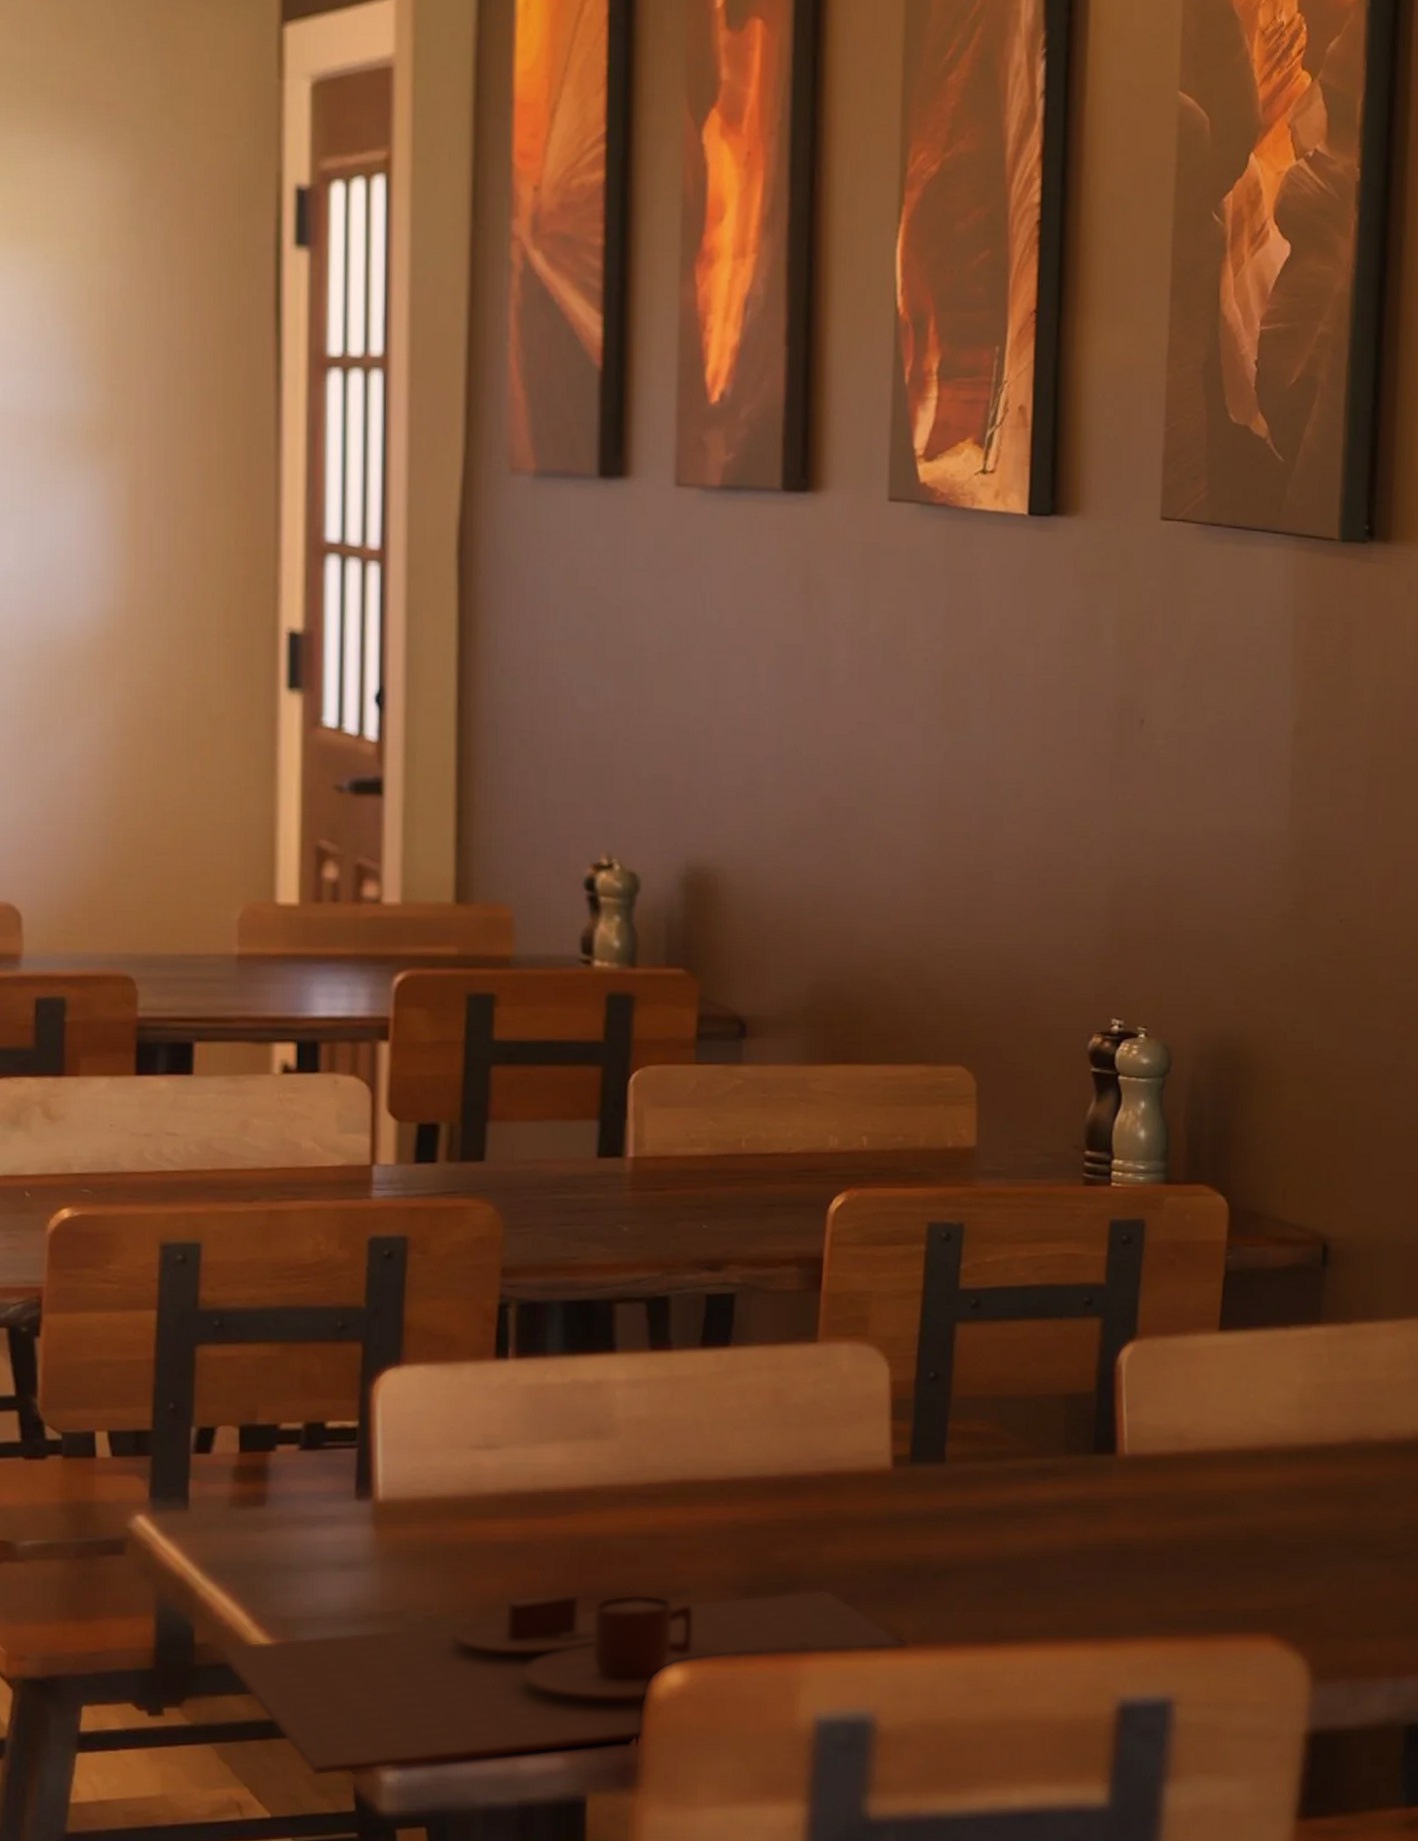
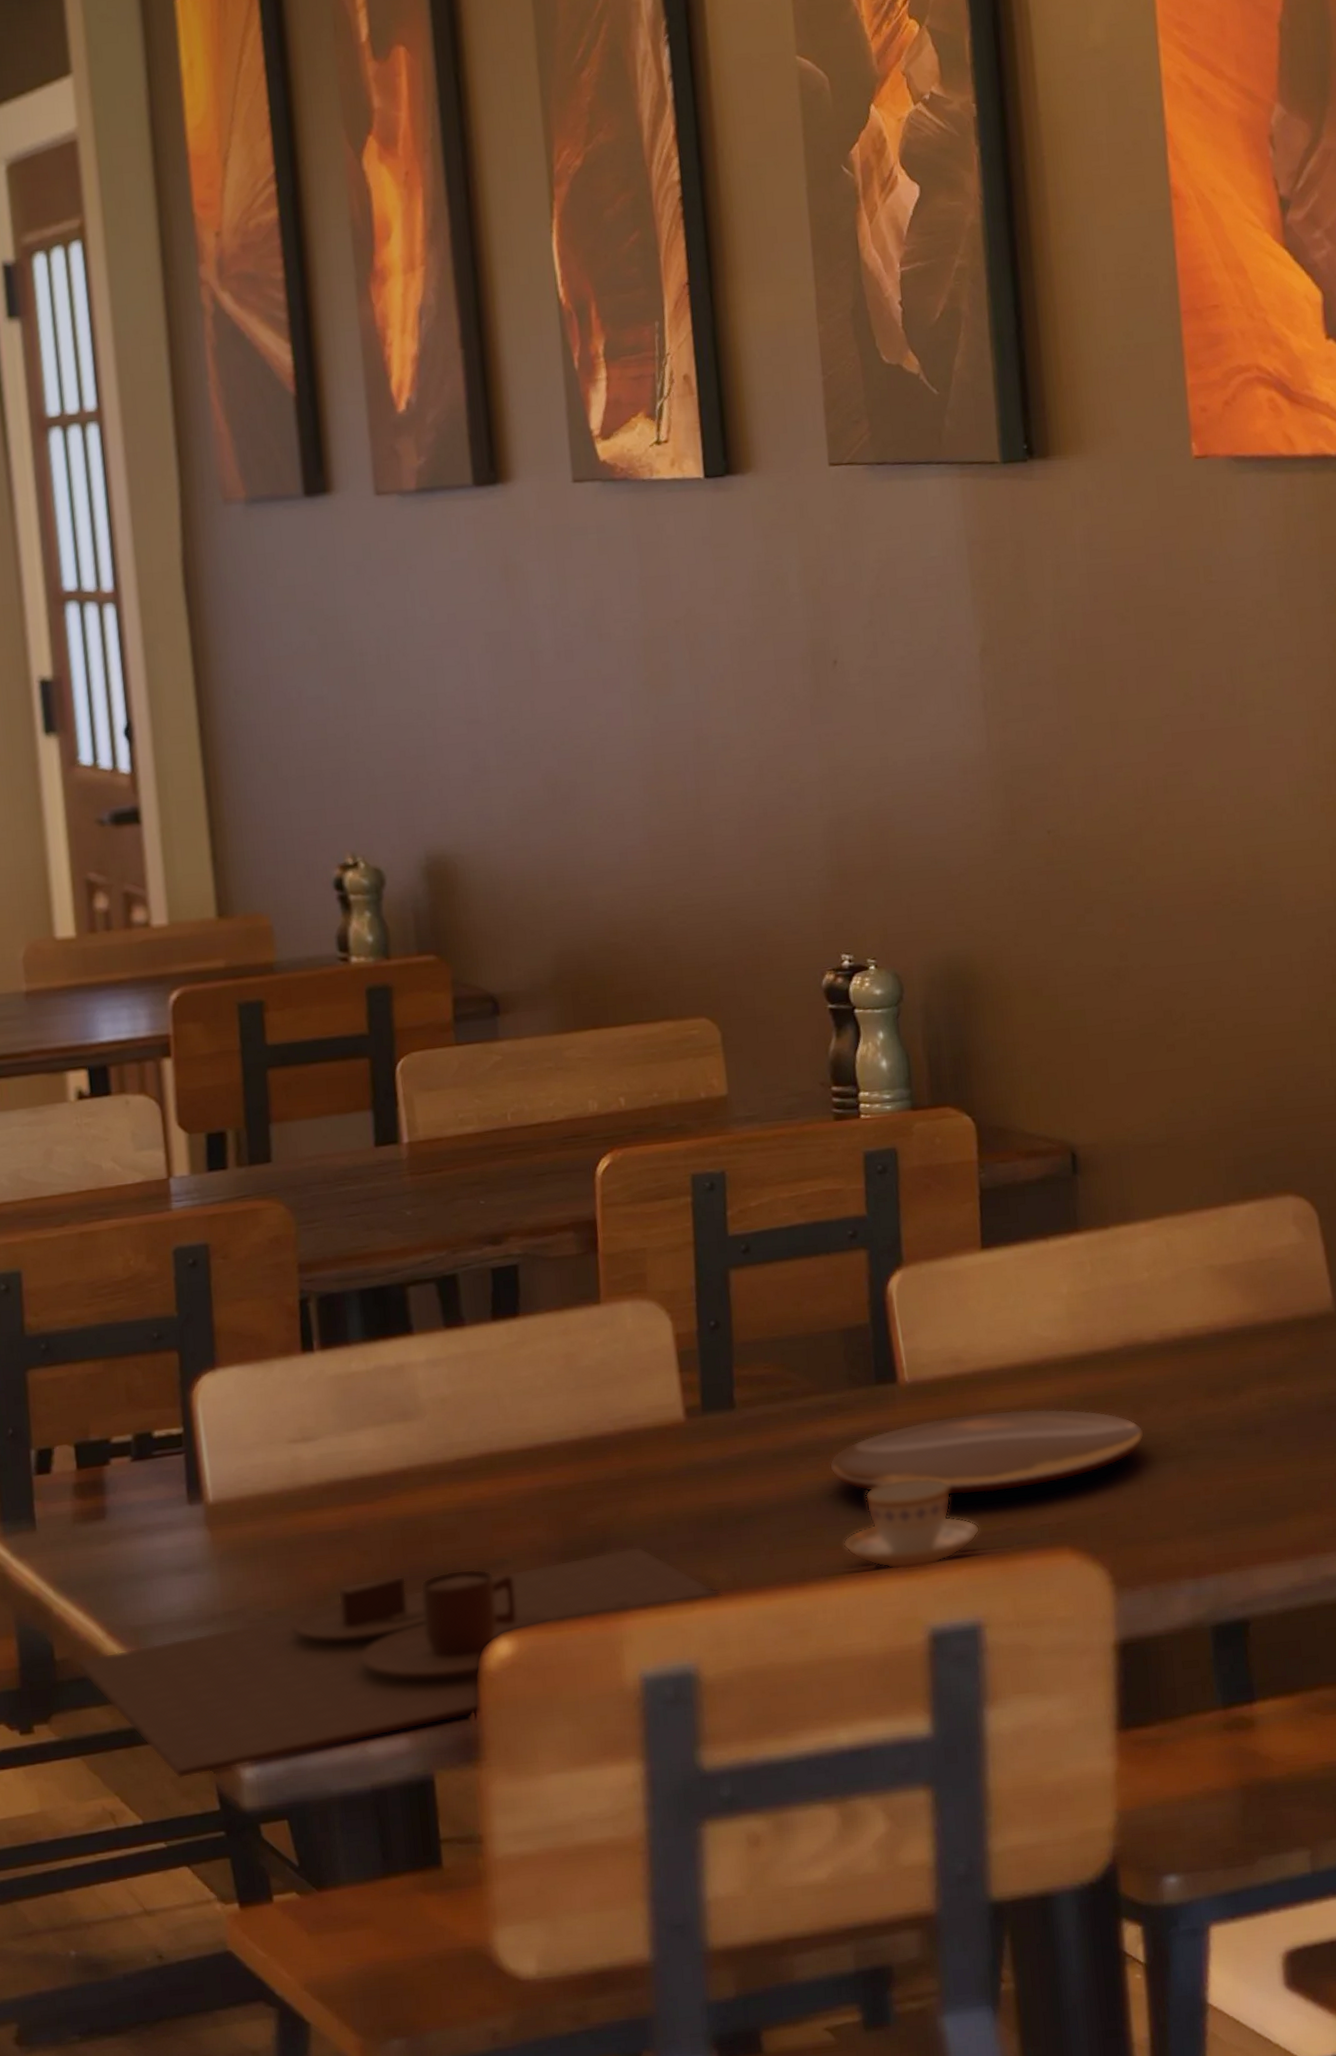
plate: none [1037,1493,1361,1573] -> present [830,1409,1144,1496]
teacup: none [1040,1552,1183,1641] -> present [843,1479,980,1570]

